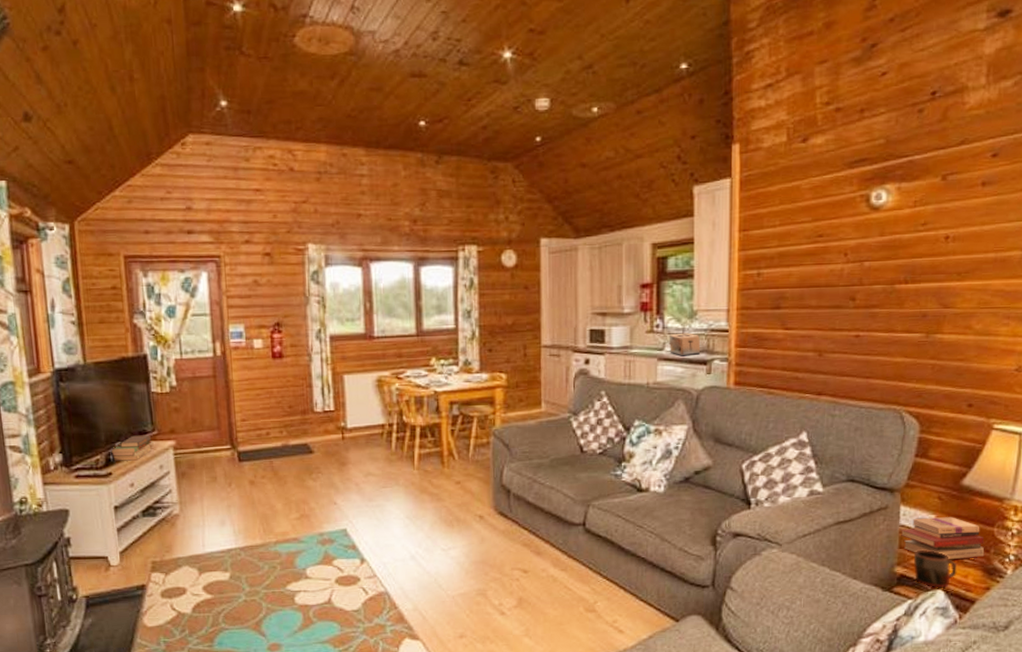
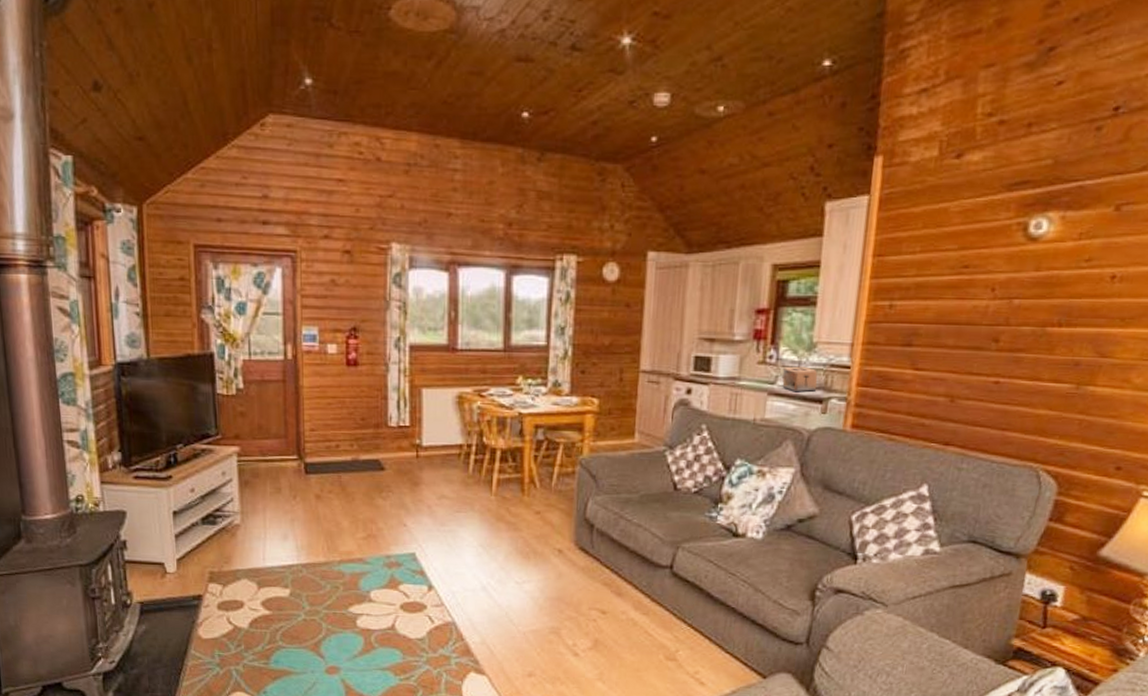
books: present [111,435,152,461] -> none [172,438,215,465]
books: present [900,517,985,560] -> none [1022,588,1118,638]
mug: present [913,550,957,587] -> none [1033,623,1083,665]

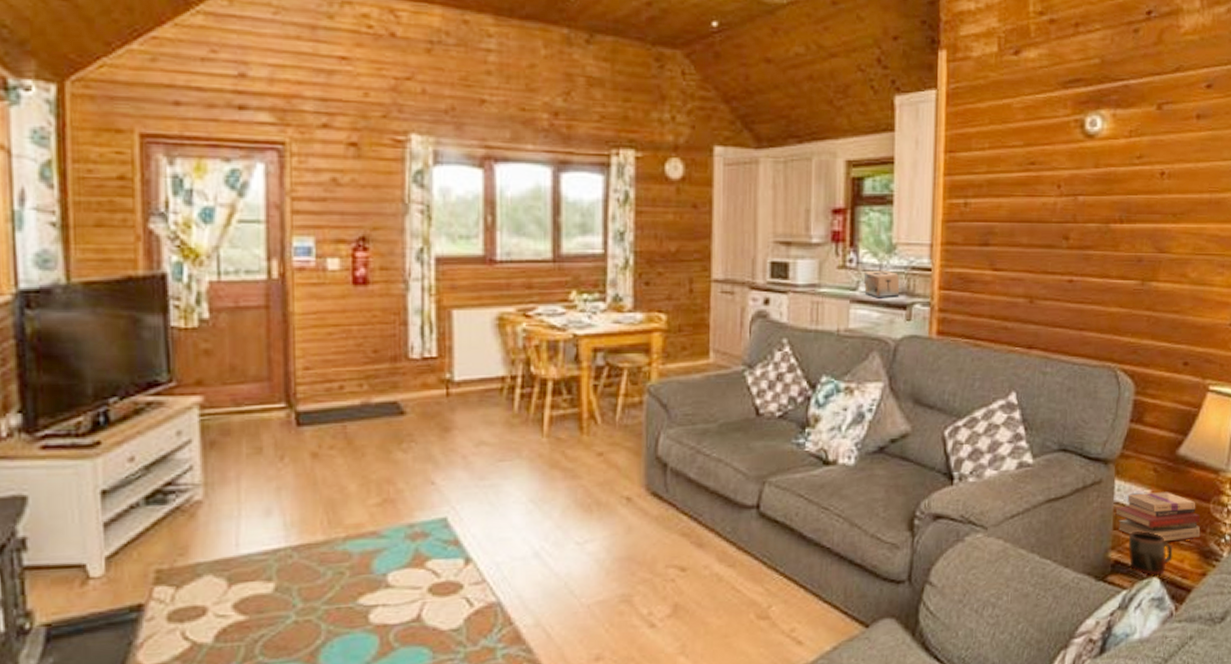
books: none [1022,588,1118,638] -> present [1114,492,1201,542]
mug: none [1033,623,1083,665] -> present [1128,531,1173,575]

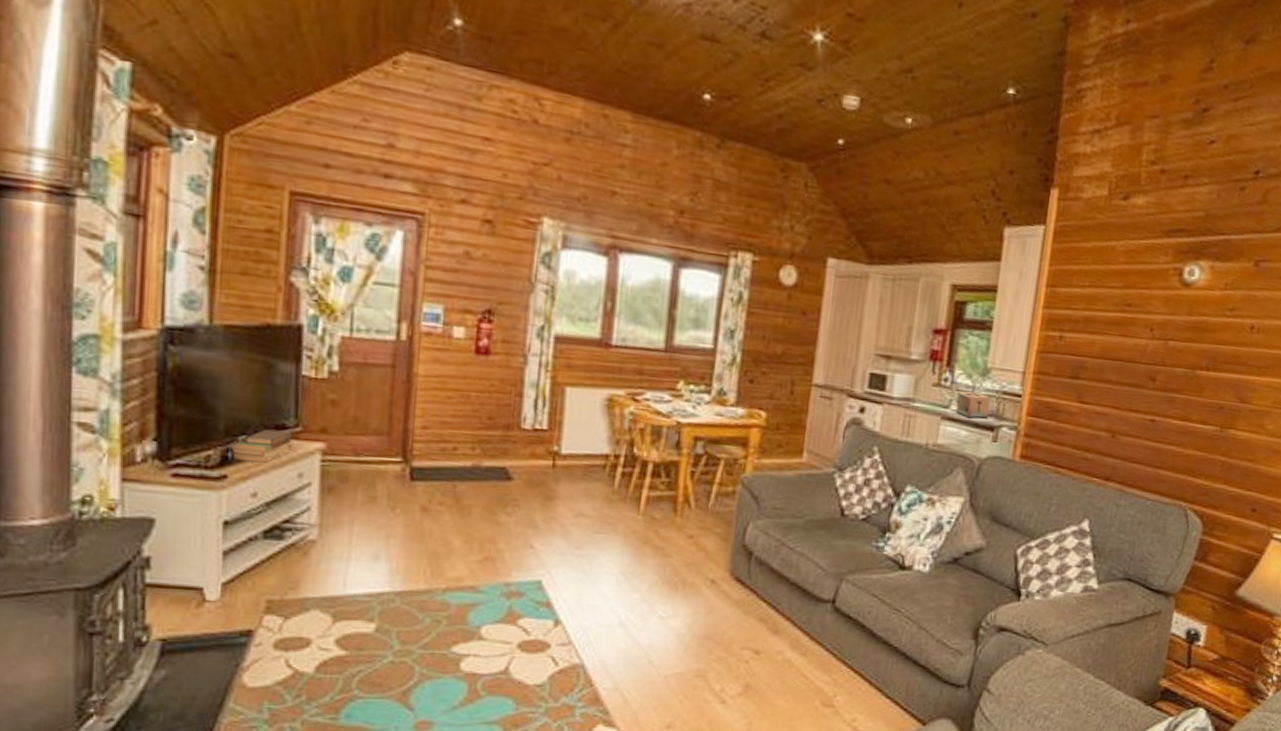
books: none [101,387,167,425] -> present [231,429,293,463]
books: present [1114,492,1201,542] -> none [1170,627,1251,677]
mug: present [1128,531,1173,575] -> none [1178,663,1221,705]

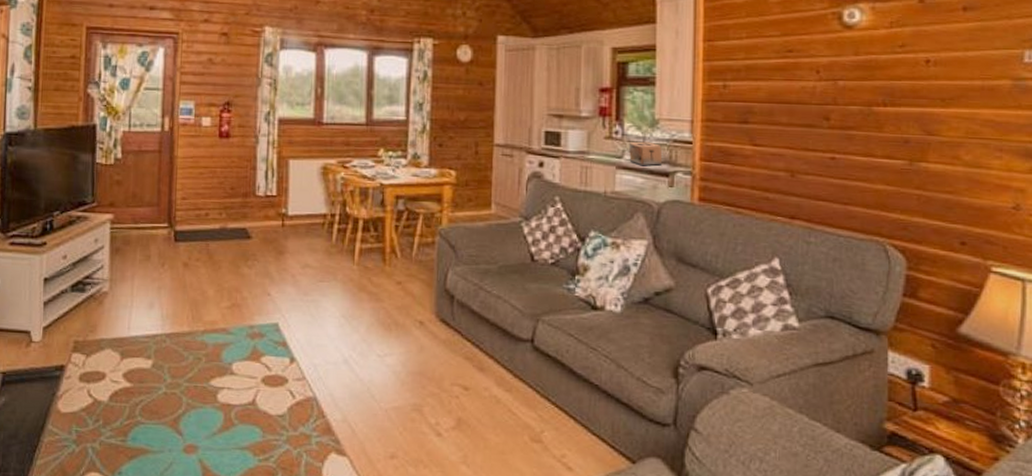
books: present [231,429,293,463] -> none [49,205,91,232]

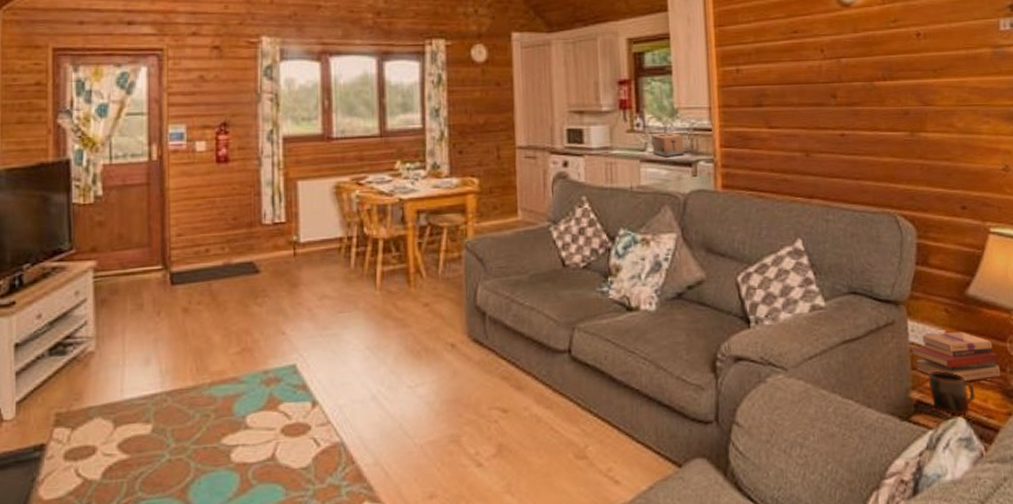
books: none [889,367,990,422] -> present [910,331,1001,382]
mug: none [905,405,958,452] -> present [928,371,976,414]

